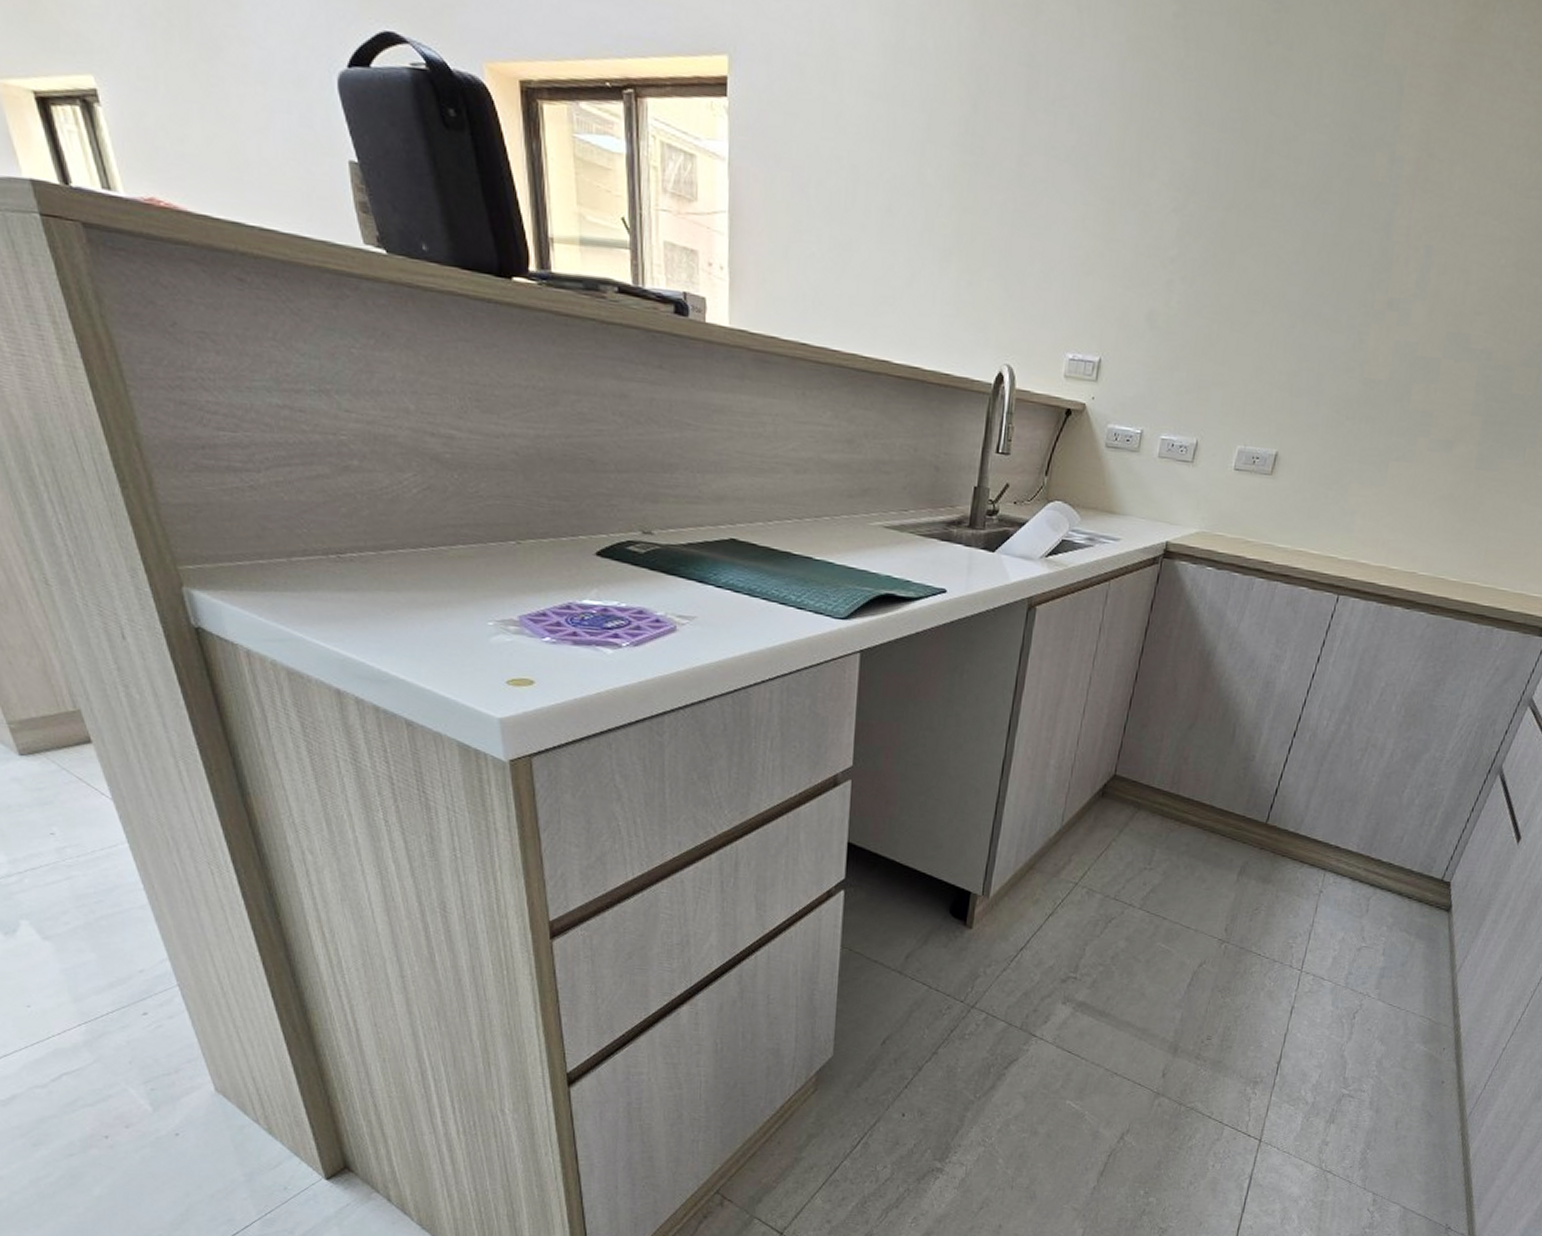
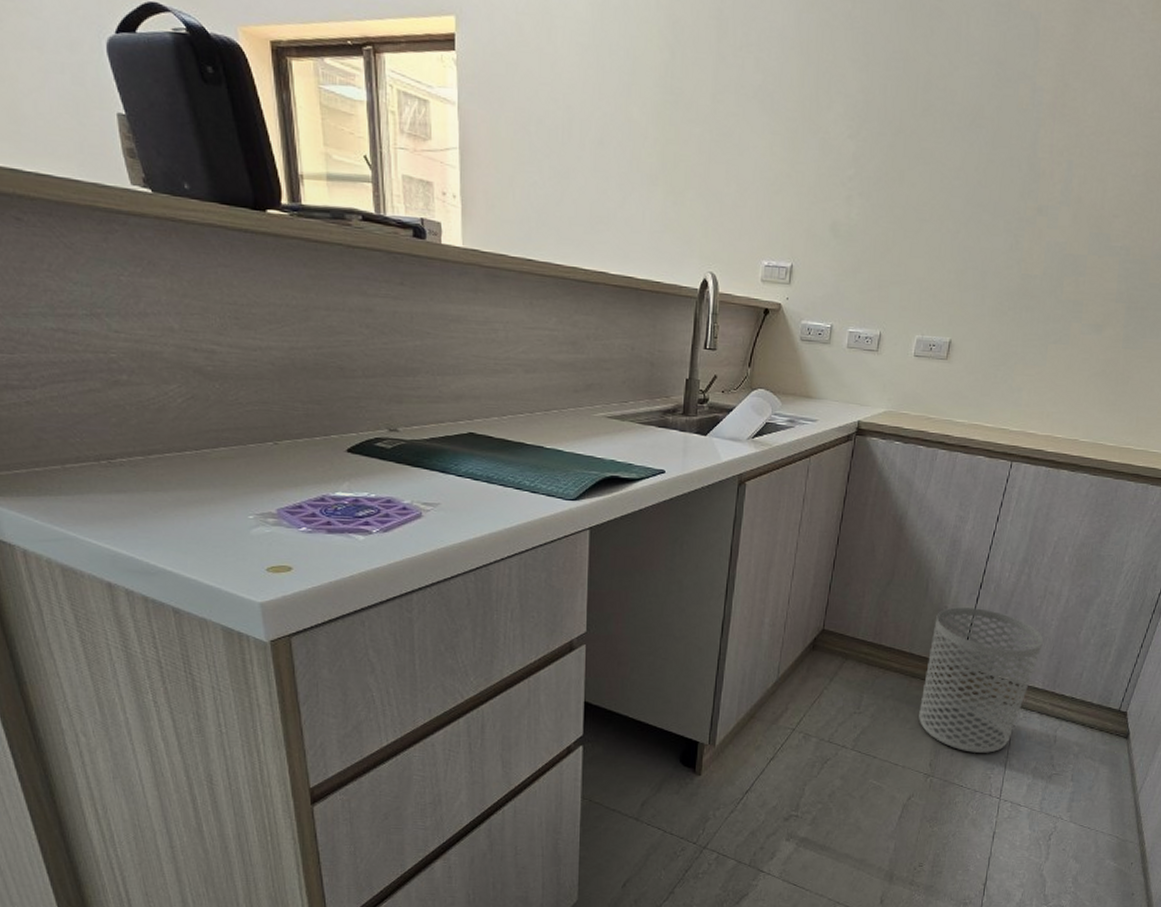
waste bin: none [1216,756,1361,920] -> present [919,607,1043,753]

